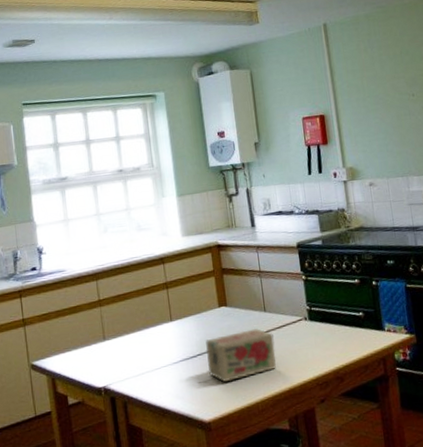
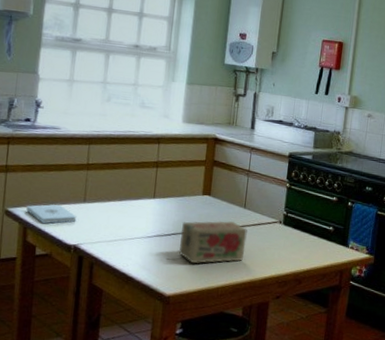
notepad: none [50,347,101,371] -> present [26,204,77,224]

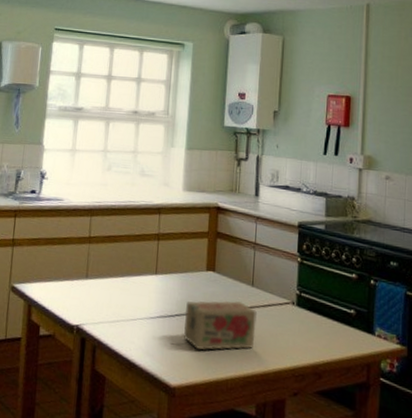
notepad: present [26,204,77,224] -> none [31,280,79,302]

